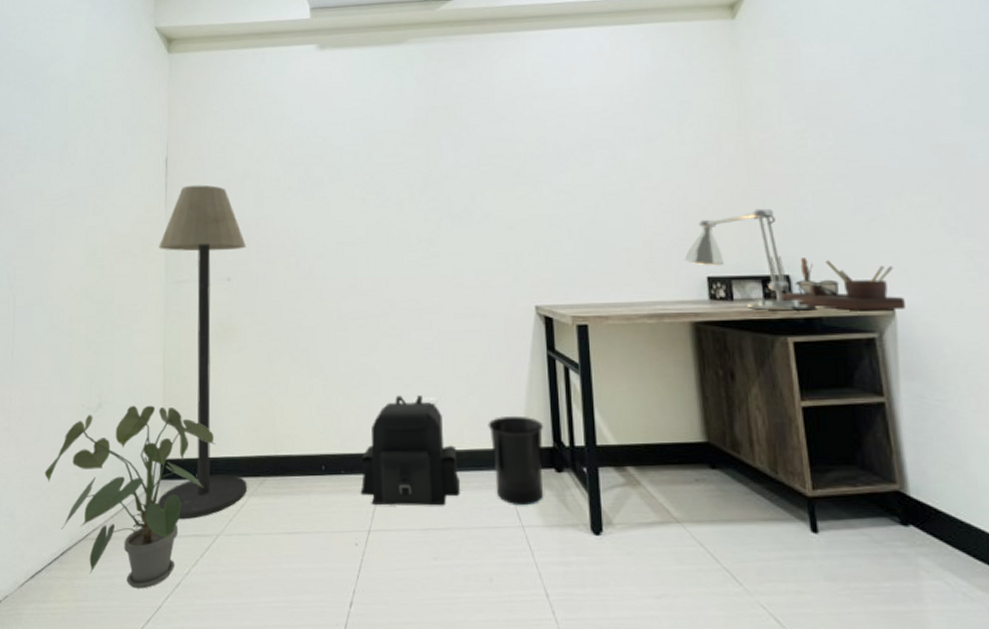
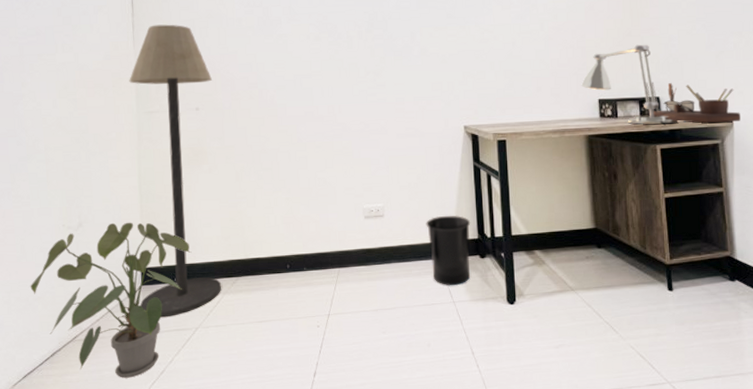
backpack: present [360,395,461,506] -> none [320,203,404,293]

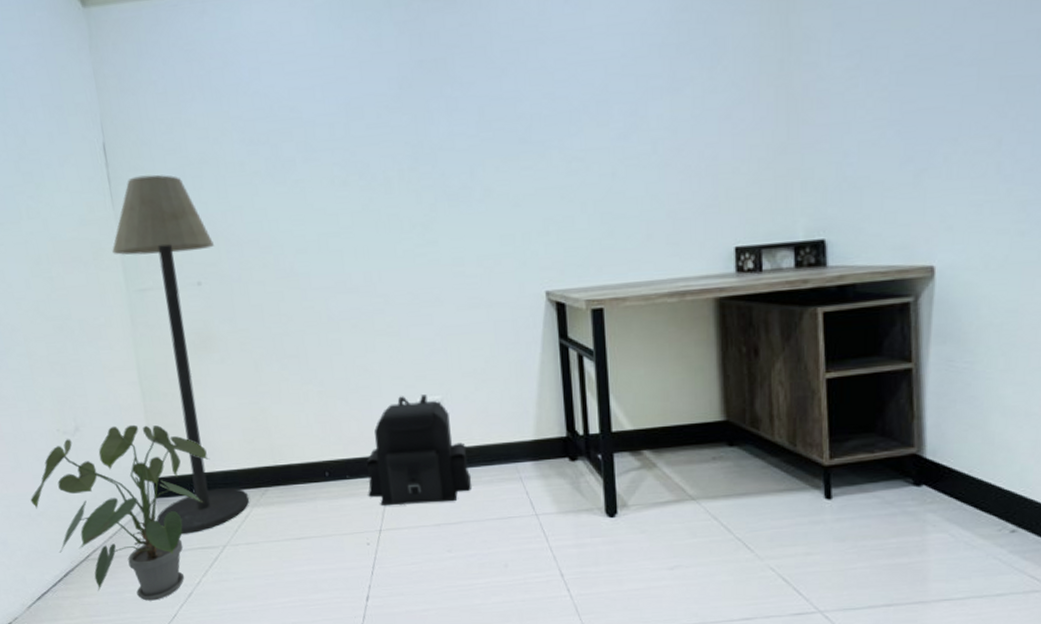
backpack: none [320,203,404,293] -> present [366,395,472,505]
waste bin: present [426,215,471,286] -> none [497,407,557,496]
desk lamp: present [581,44,679,125] -> none [710,164,852,280]
desk organizer: present [653,83,740,124] -> none [814,219,946,275]

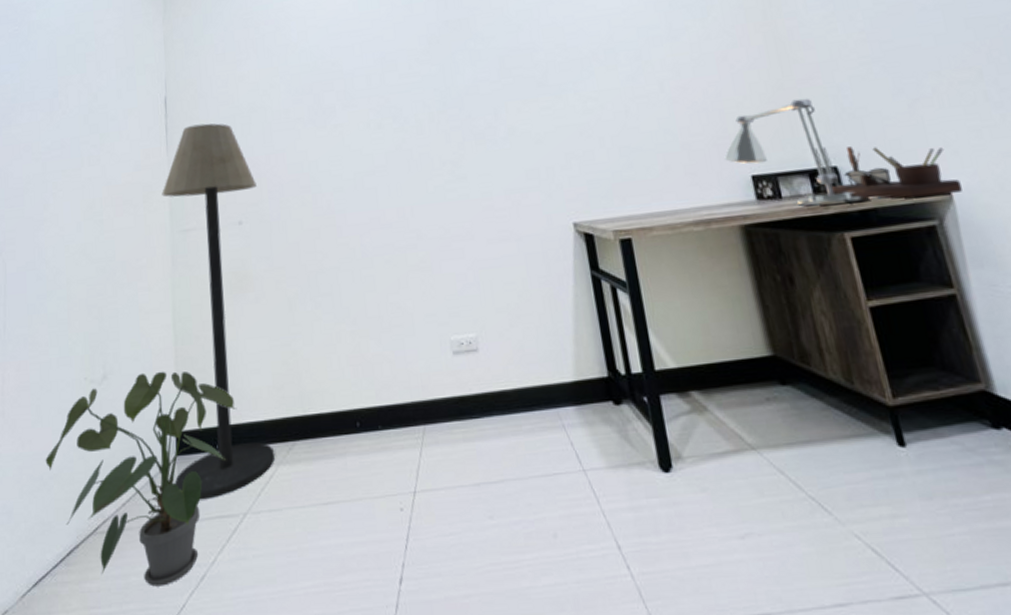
backpack: present [366,395,472,505] -> none [399,332,511,461]
desk lamp: none [710,164,852,280] -> present [724,98,871,206]
desk organizer: none [814,219,946,275] -> present [831,147,962,199]

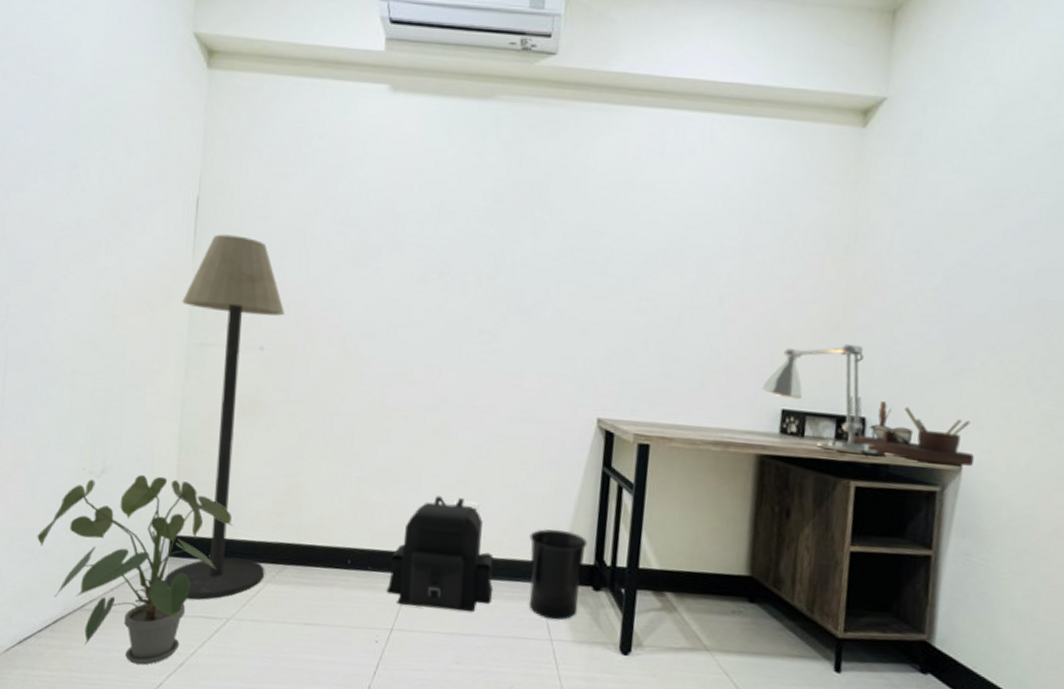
backpack: none [399,332,511,461] -> present [386,496,494,612]
waste bin: none [534,344,603,447] -> present [529,528,588,620]

